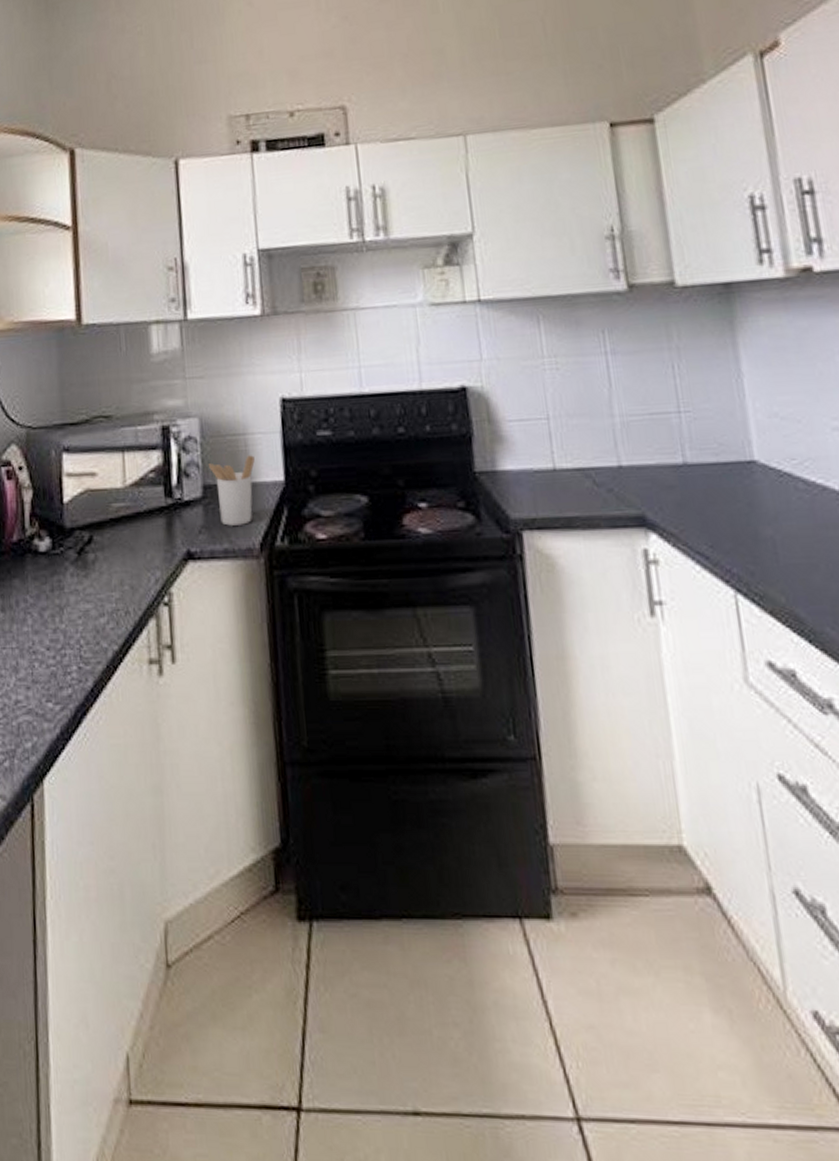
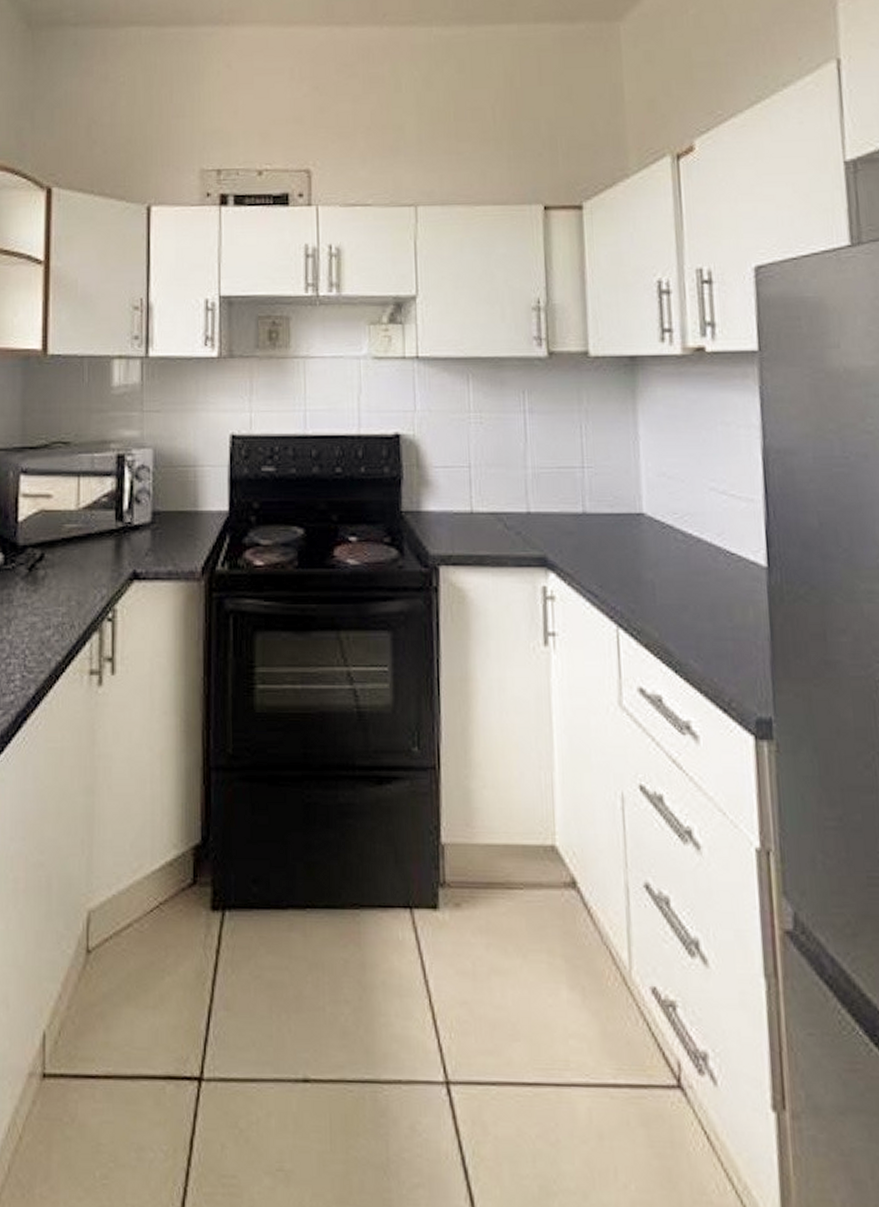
utensil holder: present [209,455,255,526] -> none [159,486,202,550]

